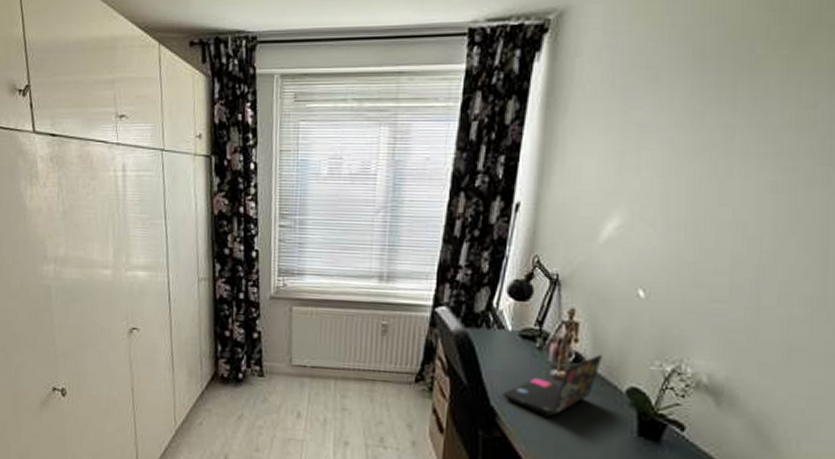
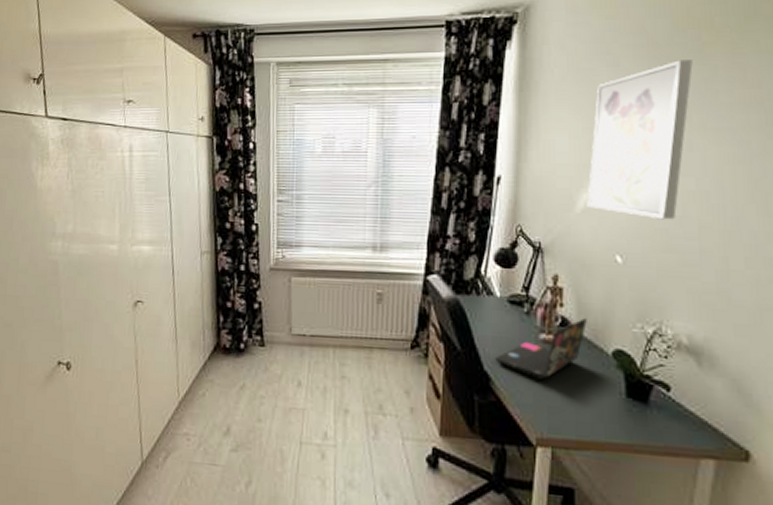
wall art: none [612,75,742,253] -> present [587,60,693,220]

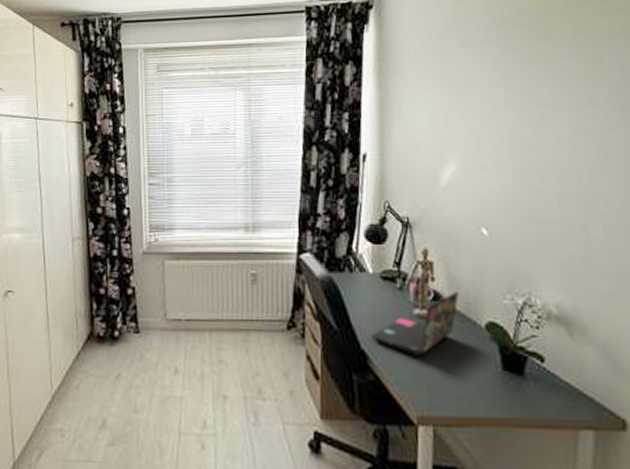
wall art: present [587,60,693,220] -> none [450,39,539,192]

